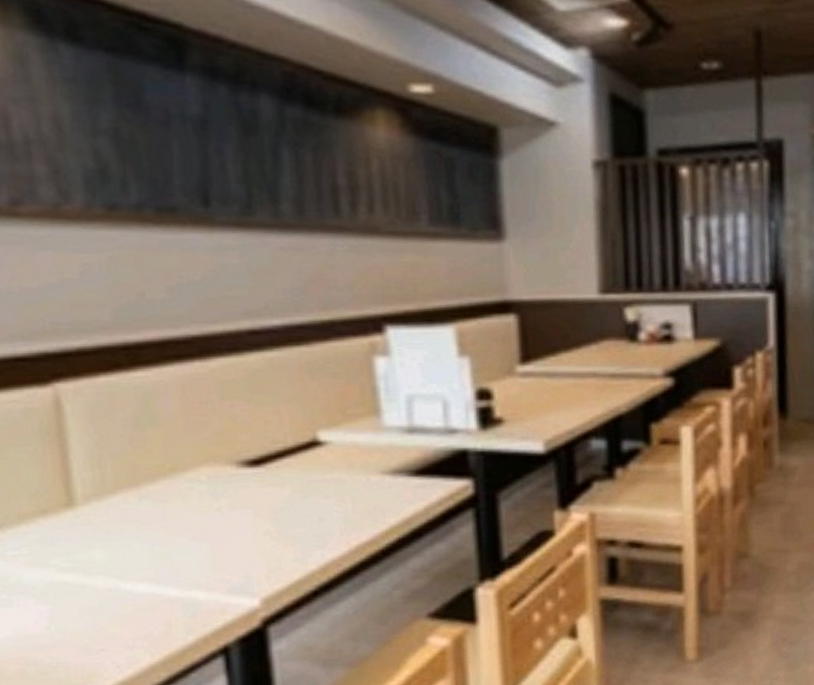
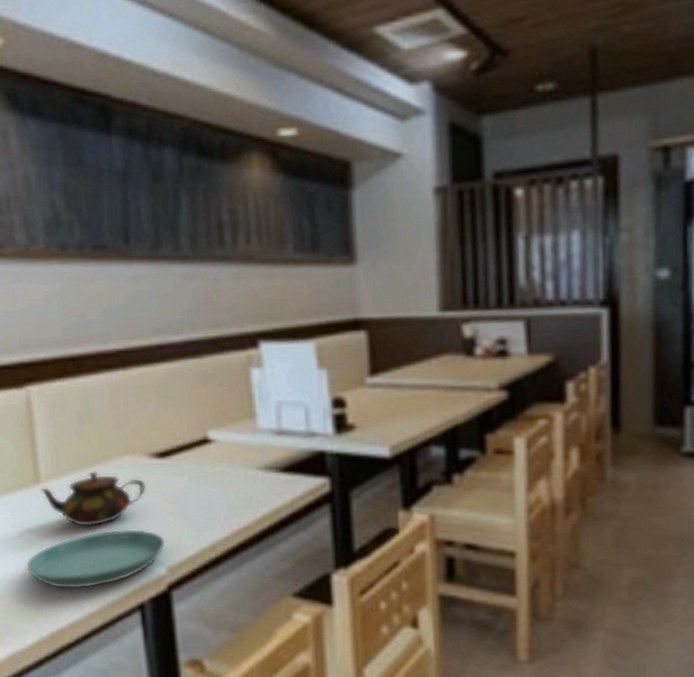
saucer: none [51,555,259,640] -> present [26,529,165,590]
teapot: none [75,486,233,559] -> present [40,470,147,528]

